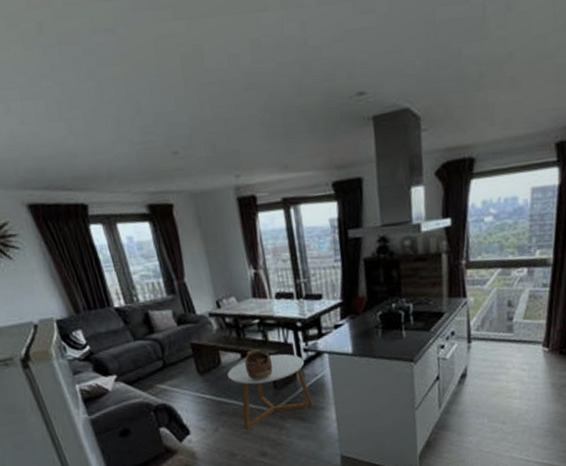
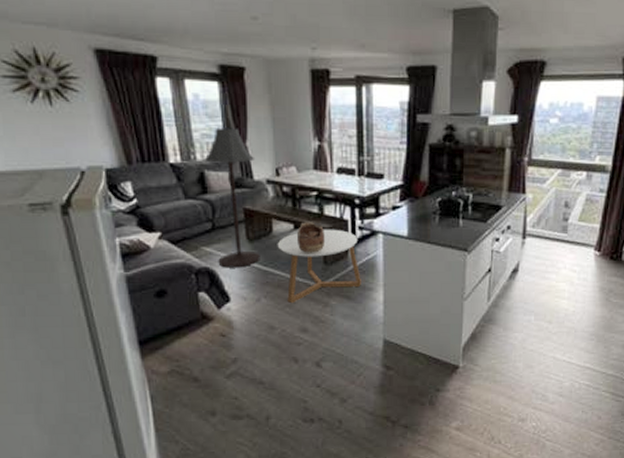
floor lamp: none [146,265,213,403] -> present [204,127,260,268]

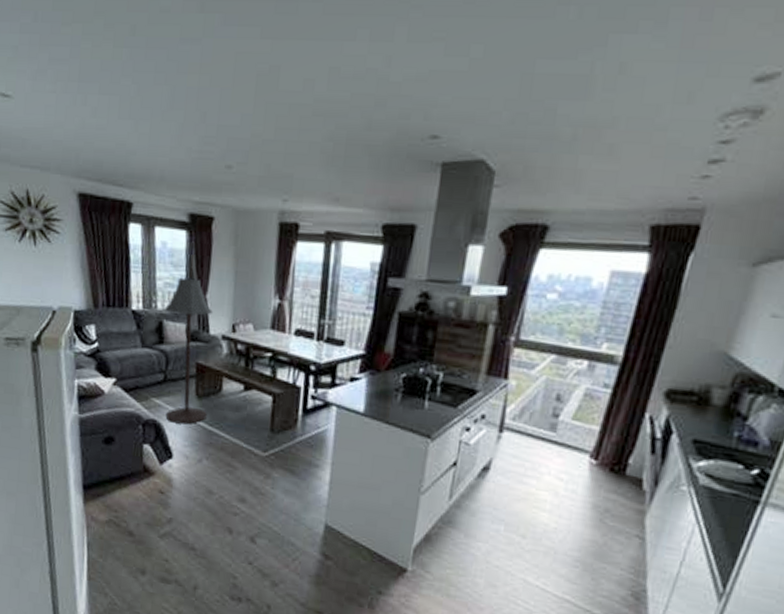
coffee table: present [277,229,361,304] -> none [224,393,309,470]
ceramic pot: present [296,222,325,253] -> none [245,384,275,419]

